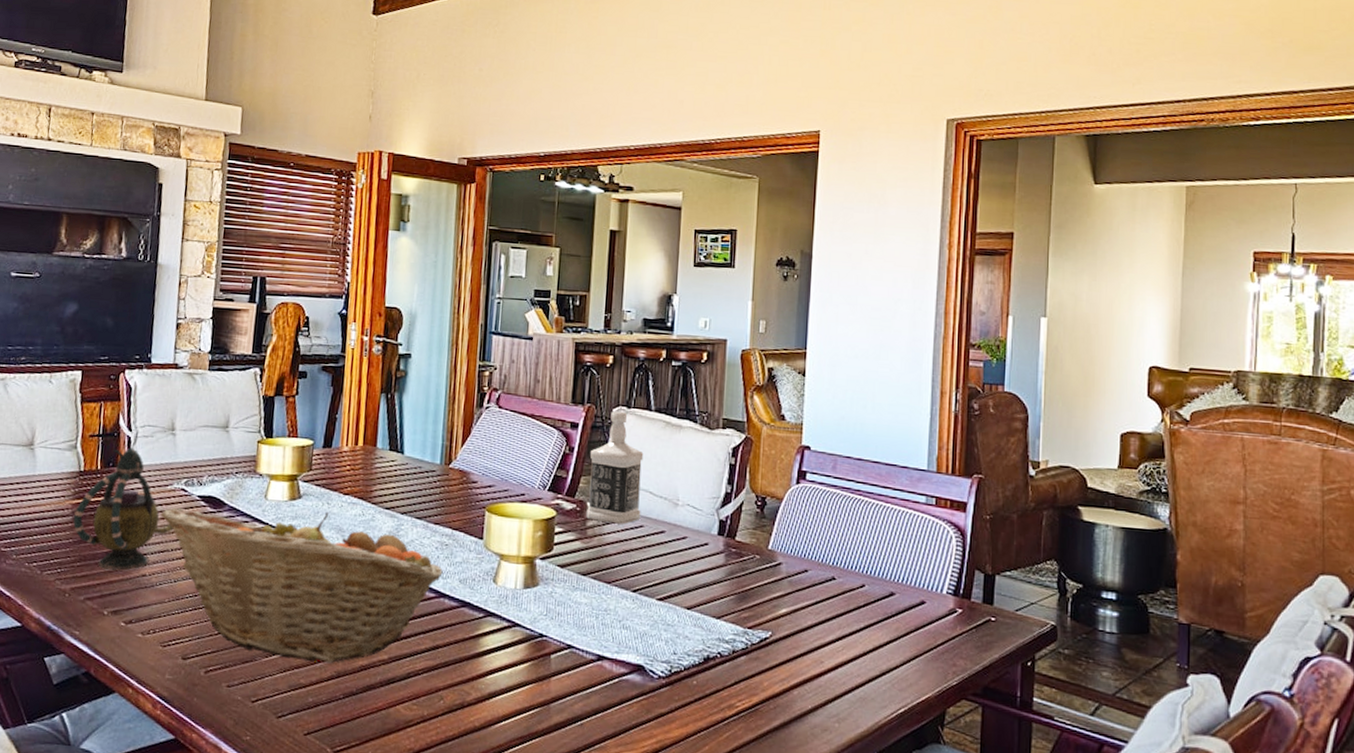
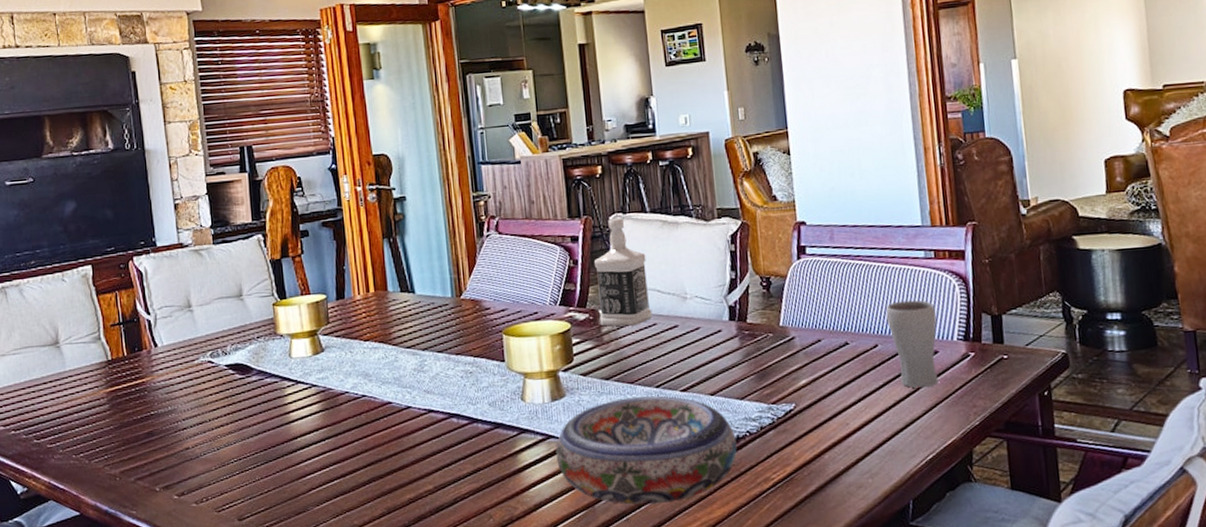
teapot: present [73,447,174,571] -> none [109,330,208,449]
fruit basket: present [160,508,443,663] -> none [192,359,472,504]
bowl: none [519,597,706,714] -> present [556,396,737,505]
drinking glass: none [877,543,929,638] -> present [885,300,939,389]

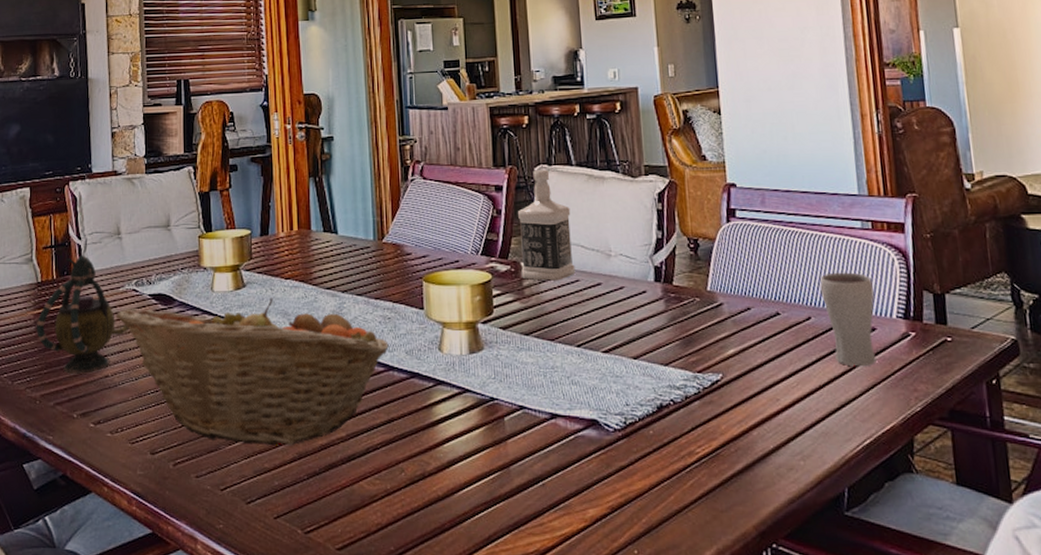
teapot: none [109,330,208,449] -> present [36,255,130,374]
fruit basket: none [192,359,472,504] -> present [115,297,389,445]
bowl: present [556,396,737,505] -> none [472,356,660,471]

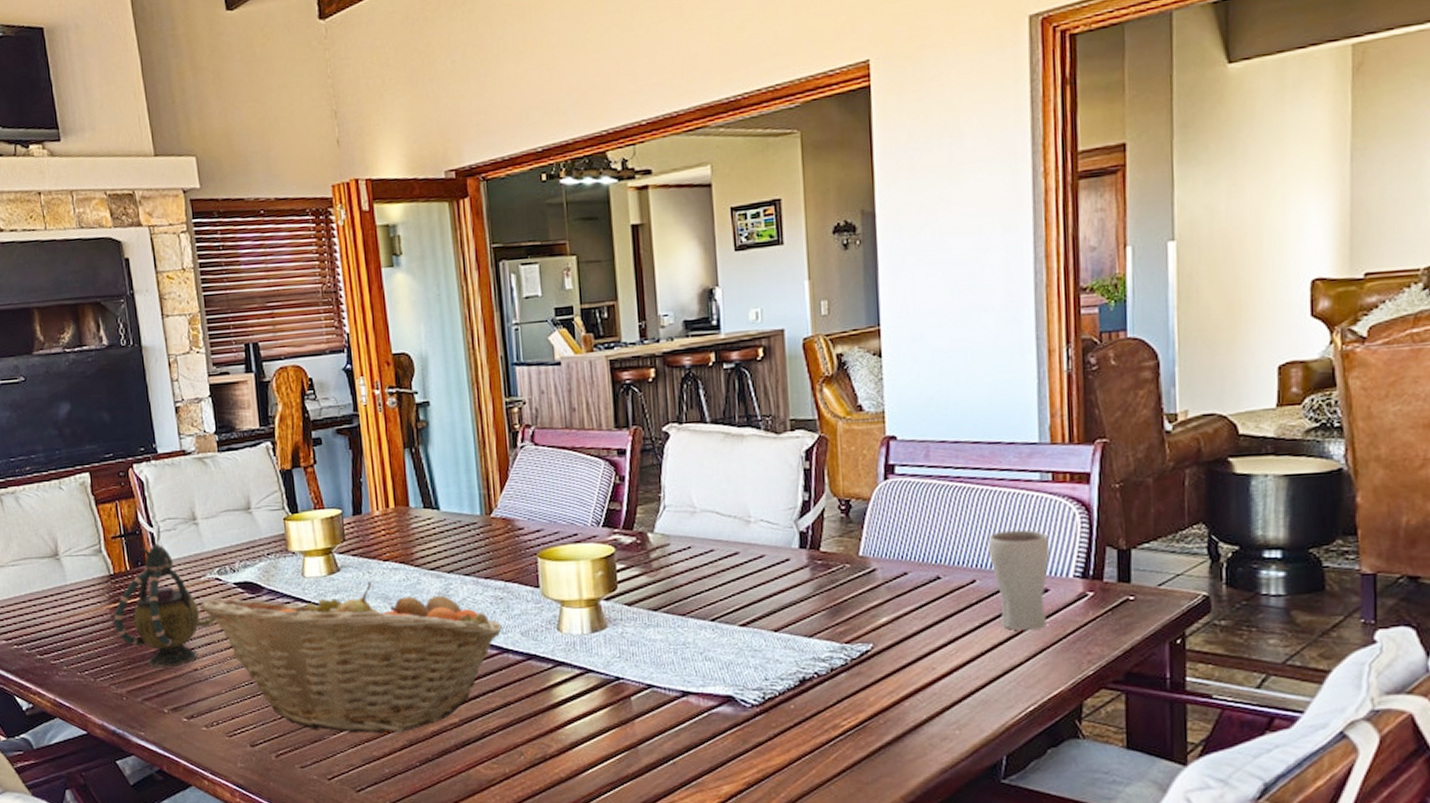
bottle: present [518,169,576,281] -> none [644,429,710,552]

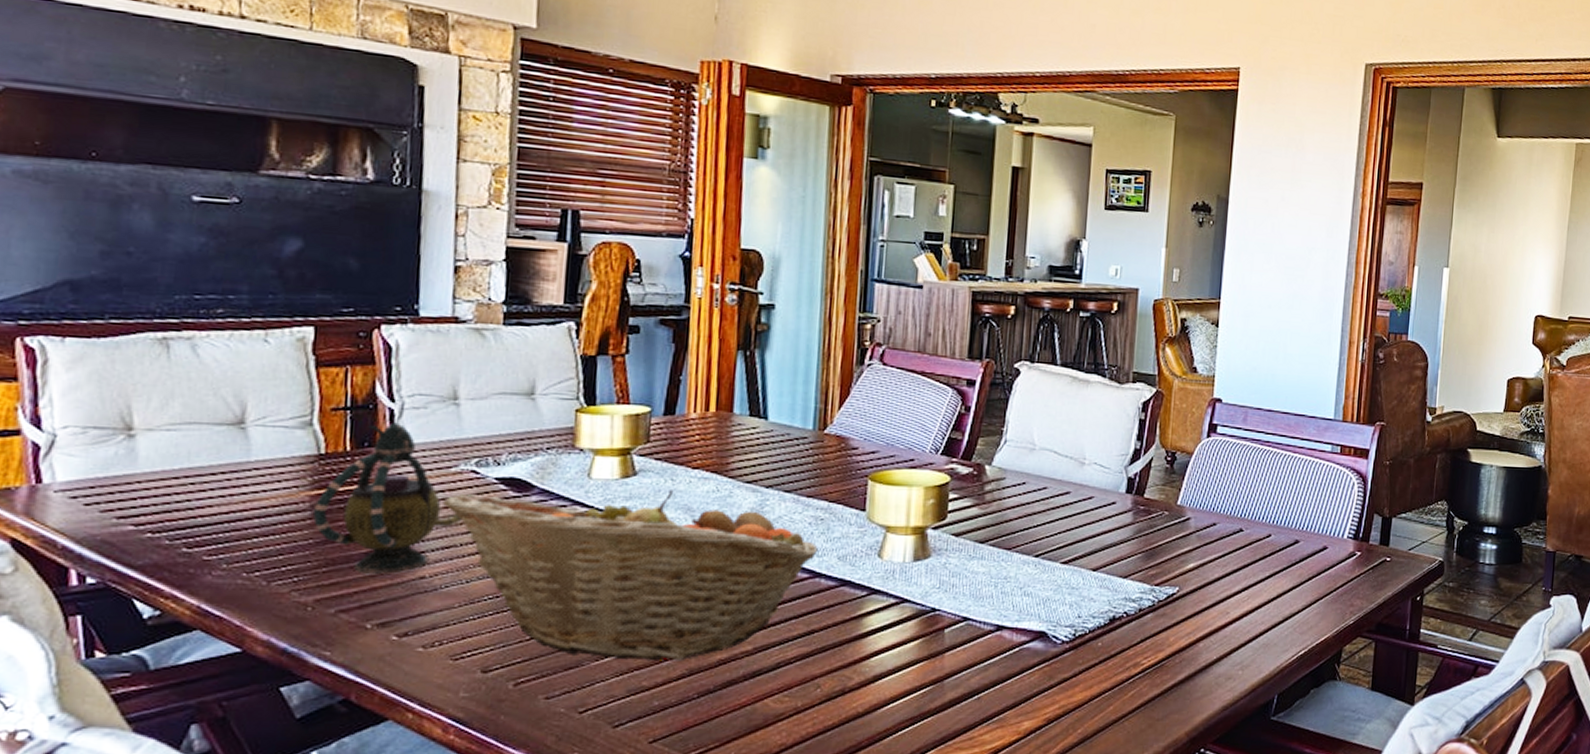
drinking glass: present [988,529,1050,631] -> none [1284,492,1333,583]

